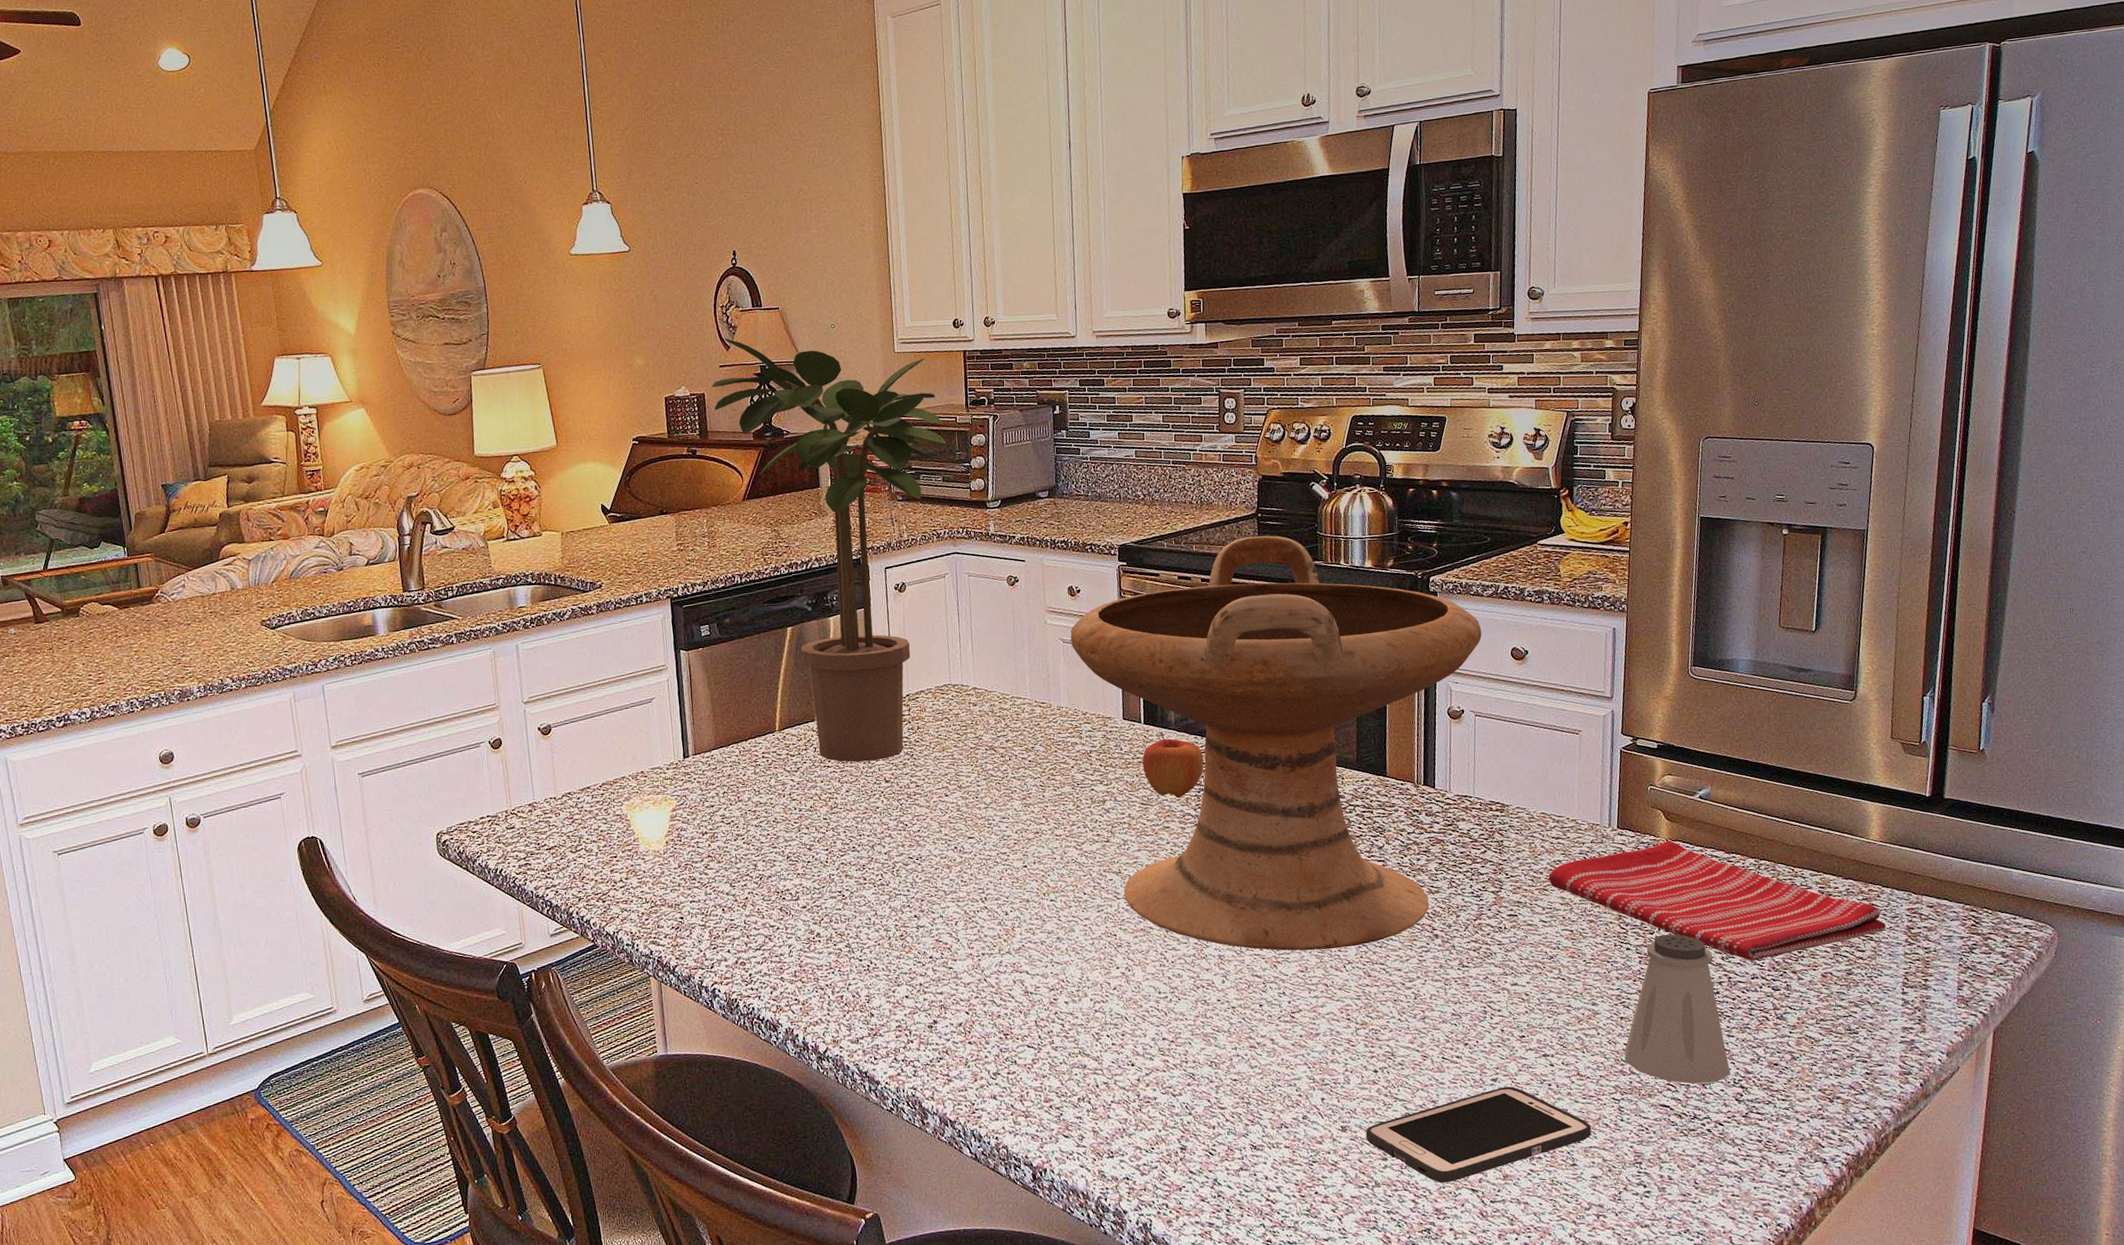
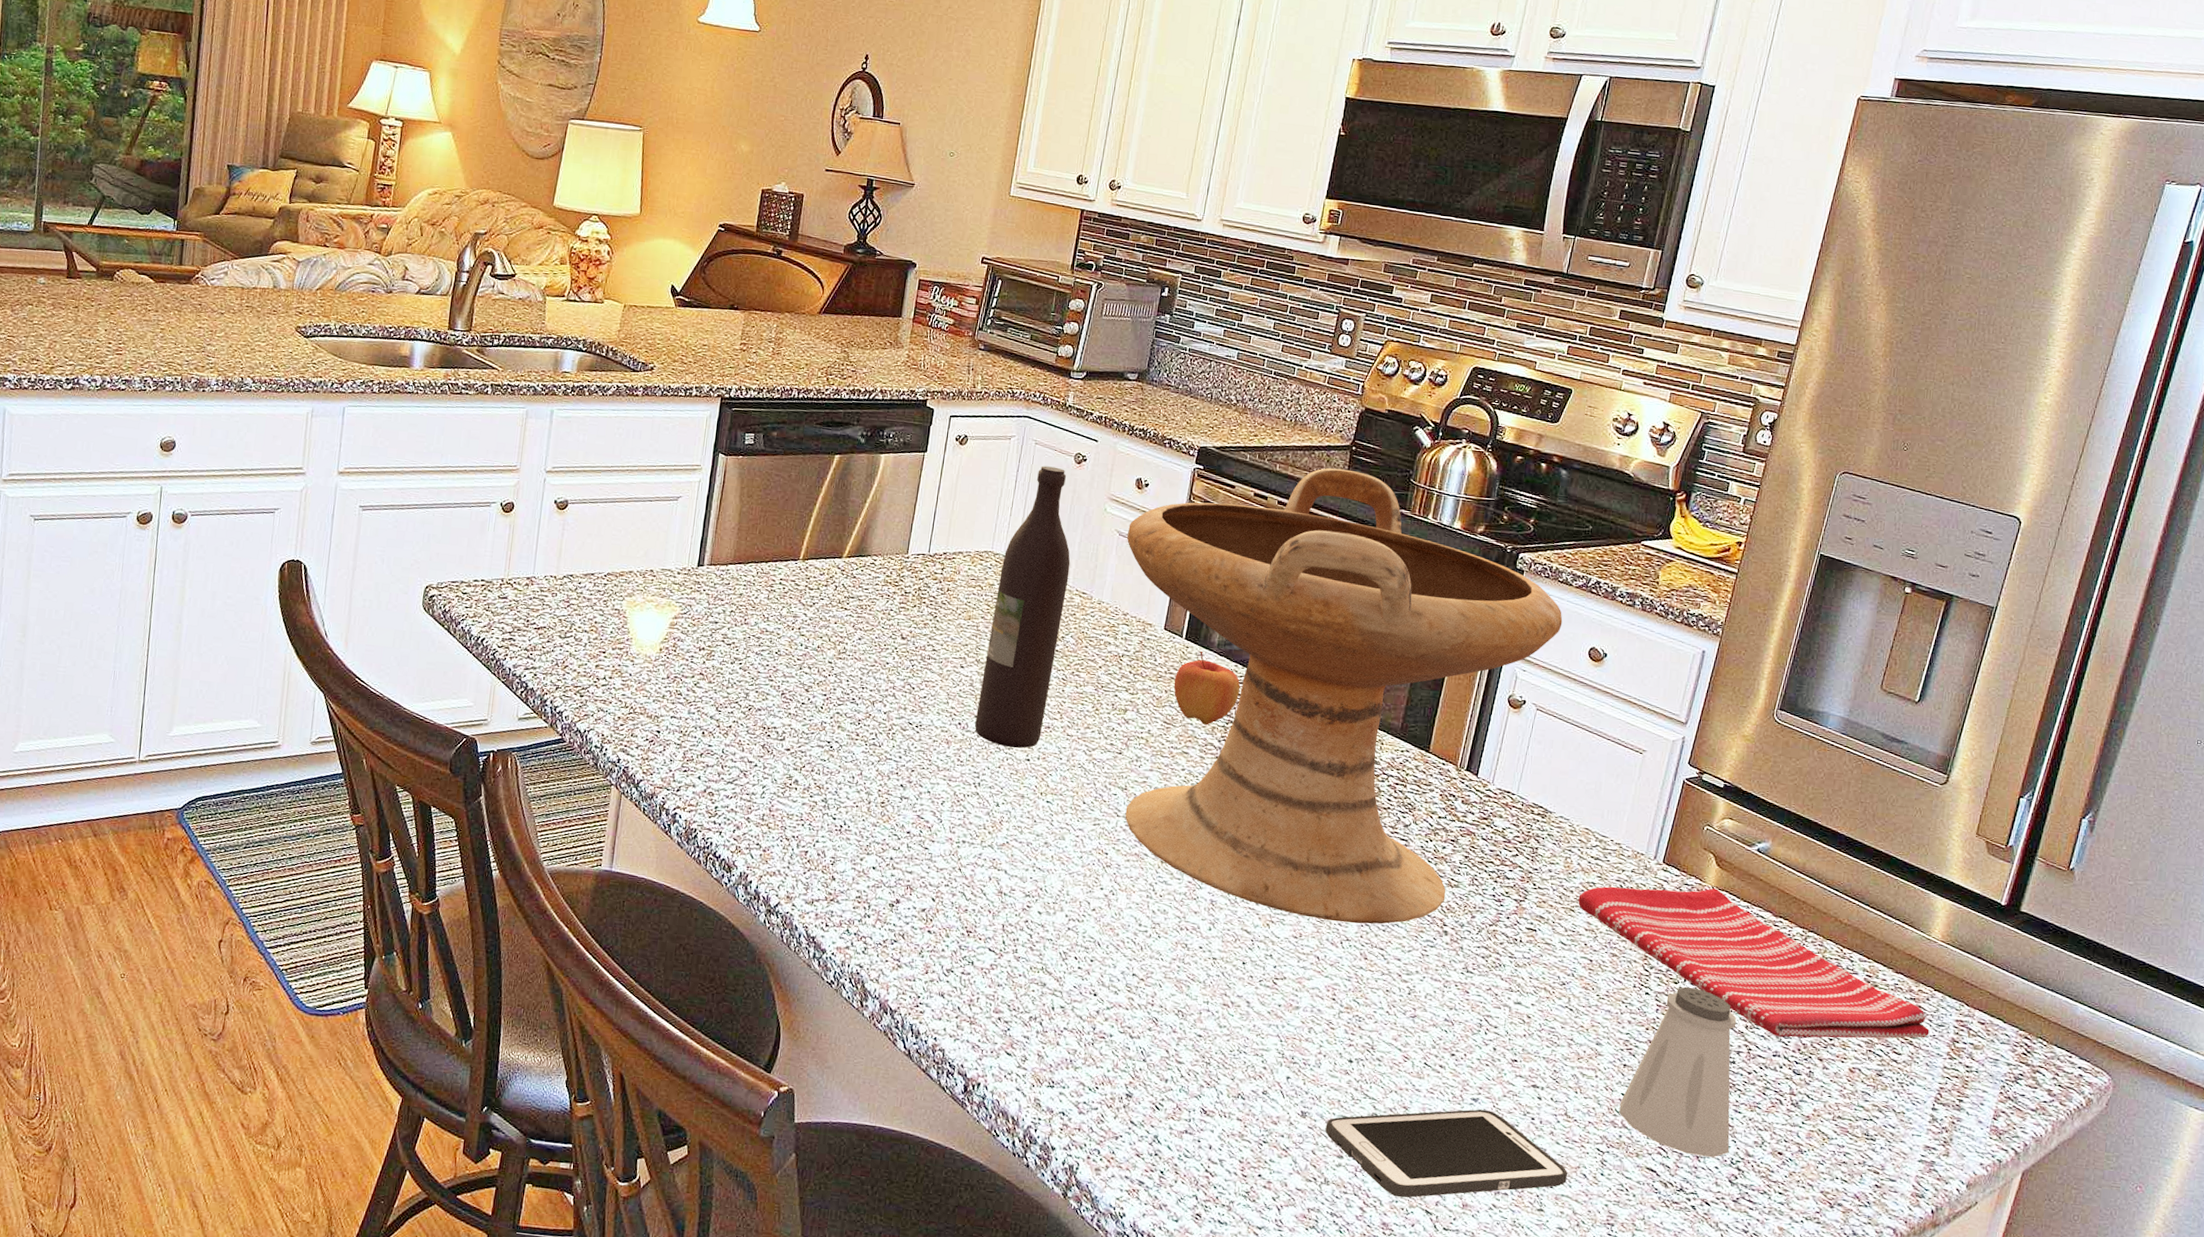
potted plant: present [711,338,947,763] -> none [811,142,1044,615]
wine bottle: none [962,593,1032,859] -> present [975,465,1071,749]

